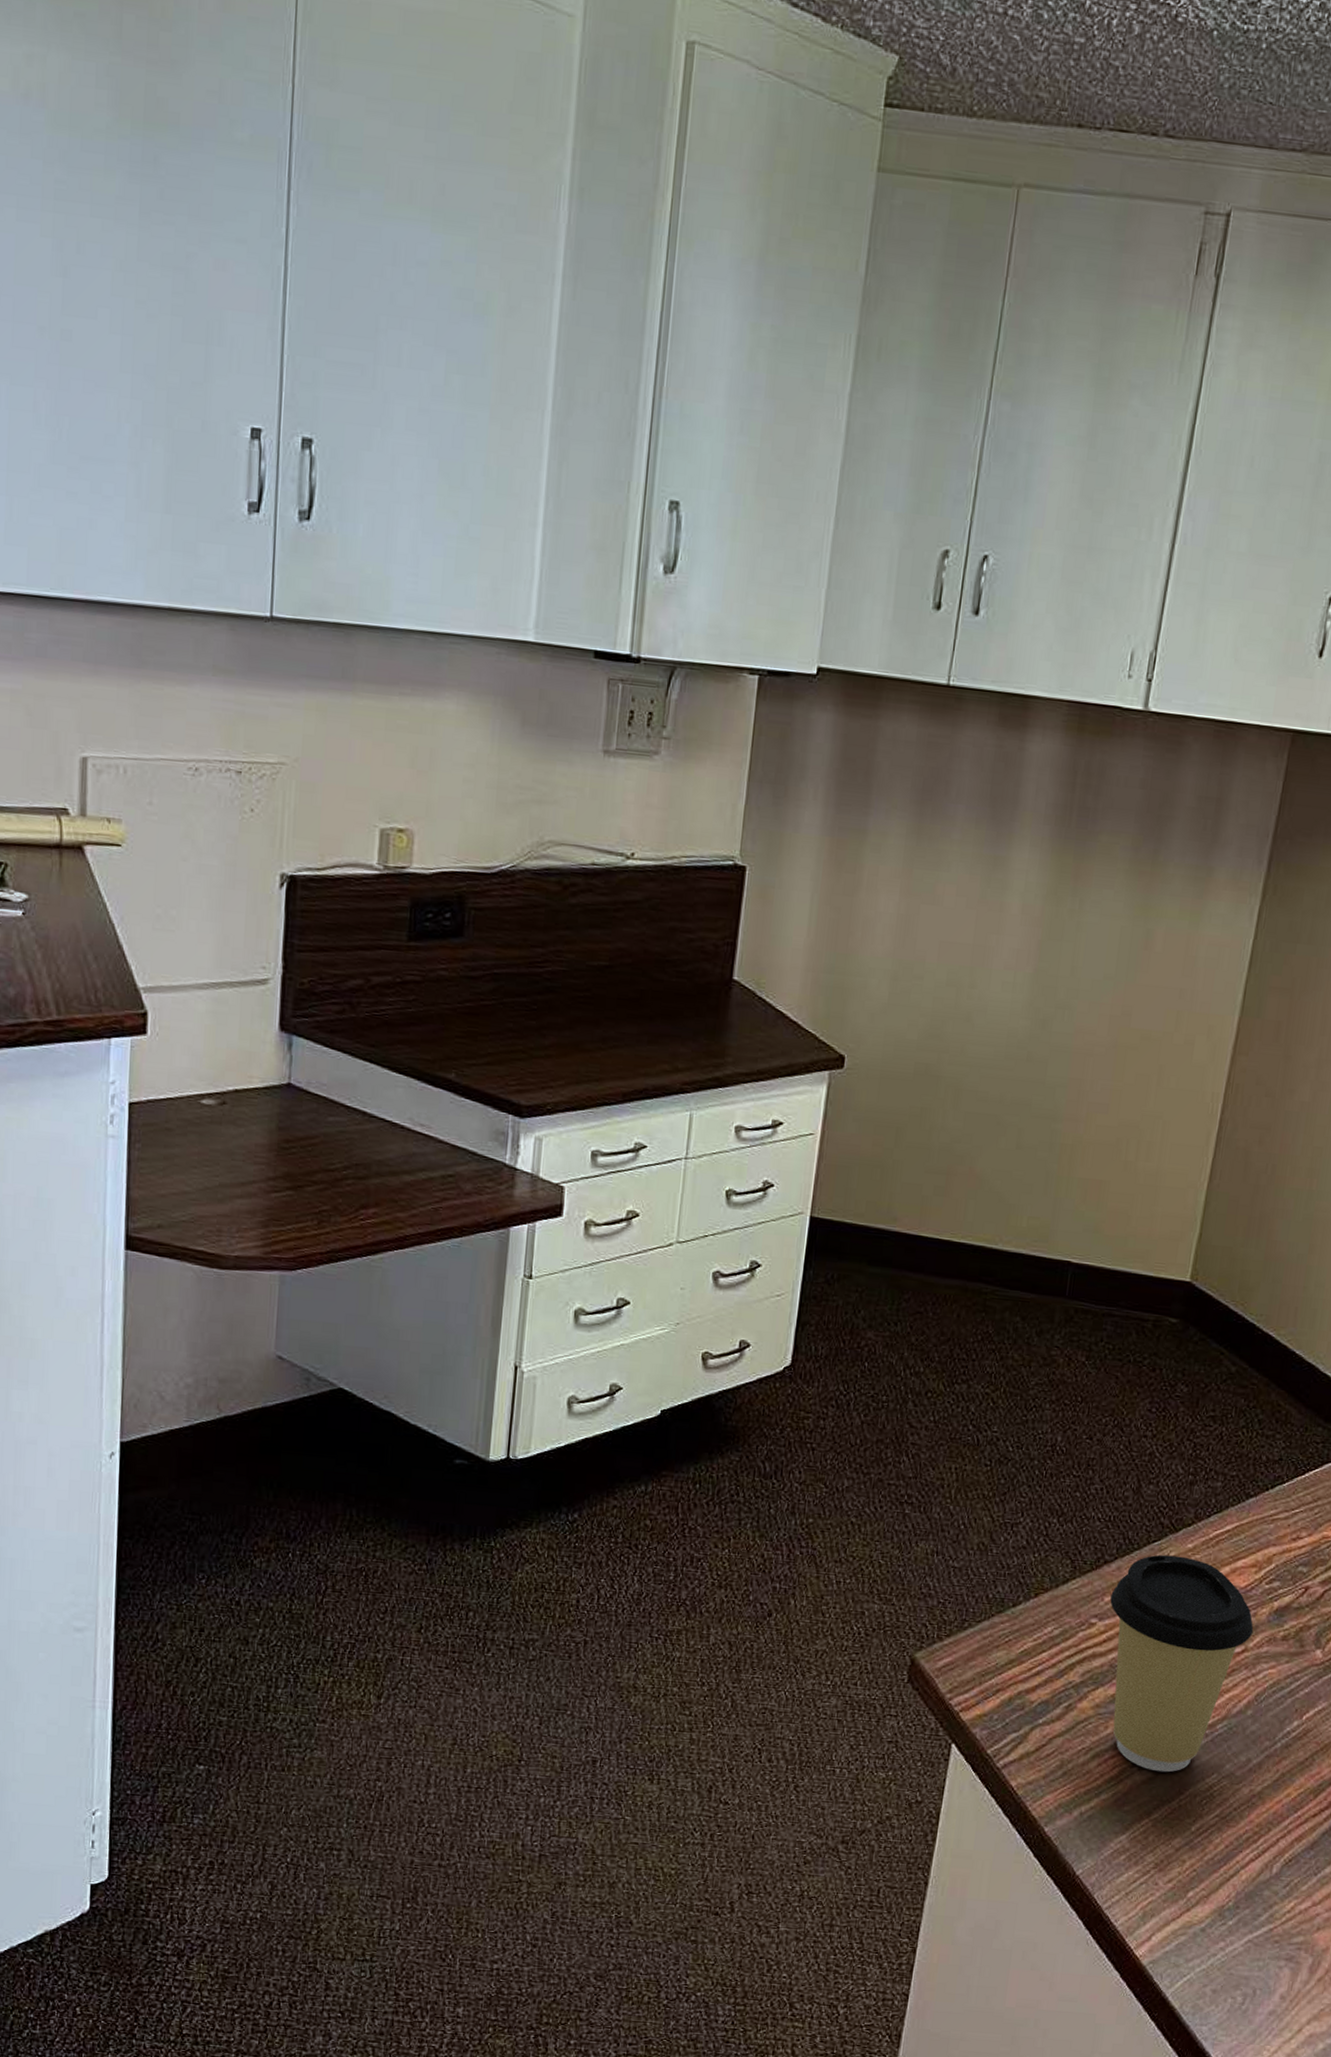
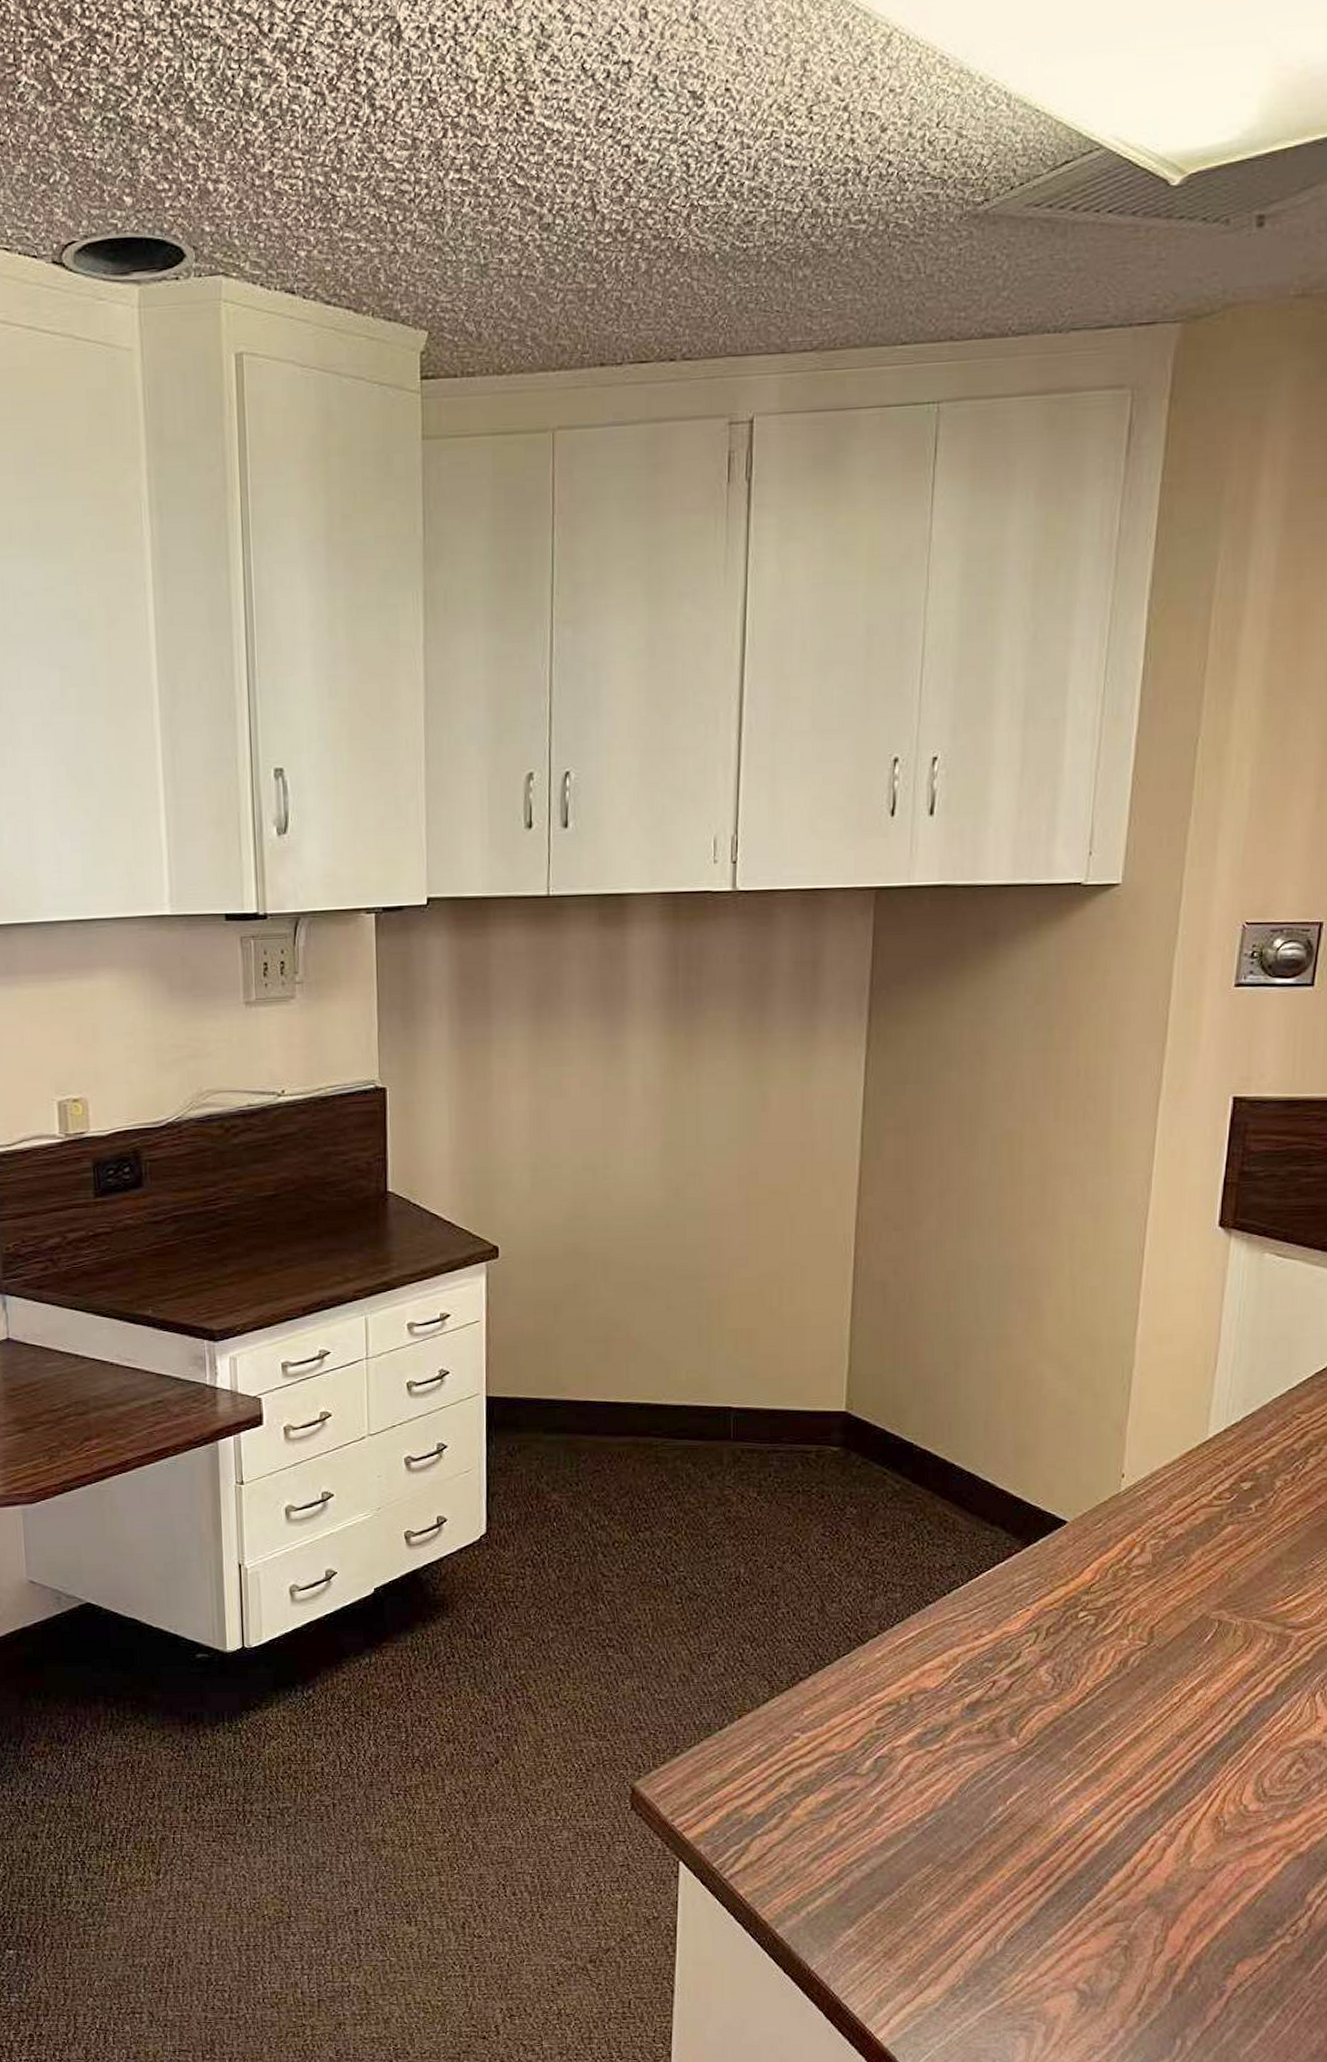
coffee cup: present [1110,1554,1254,1773] -> none [809,1666,949,1867]

